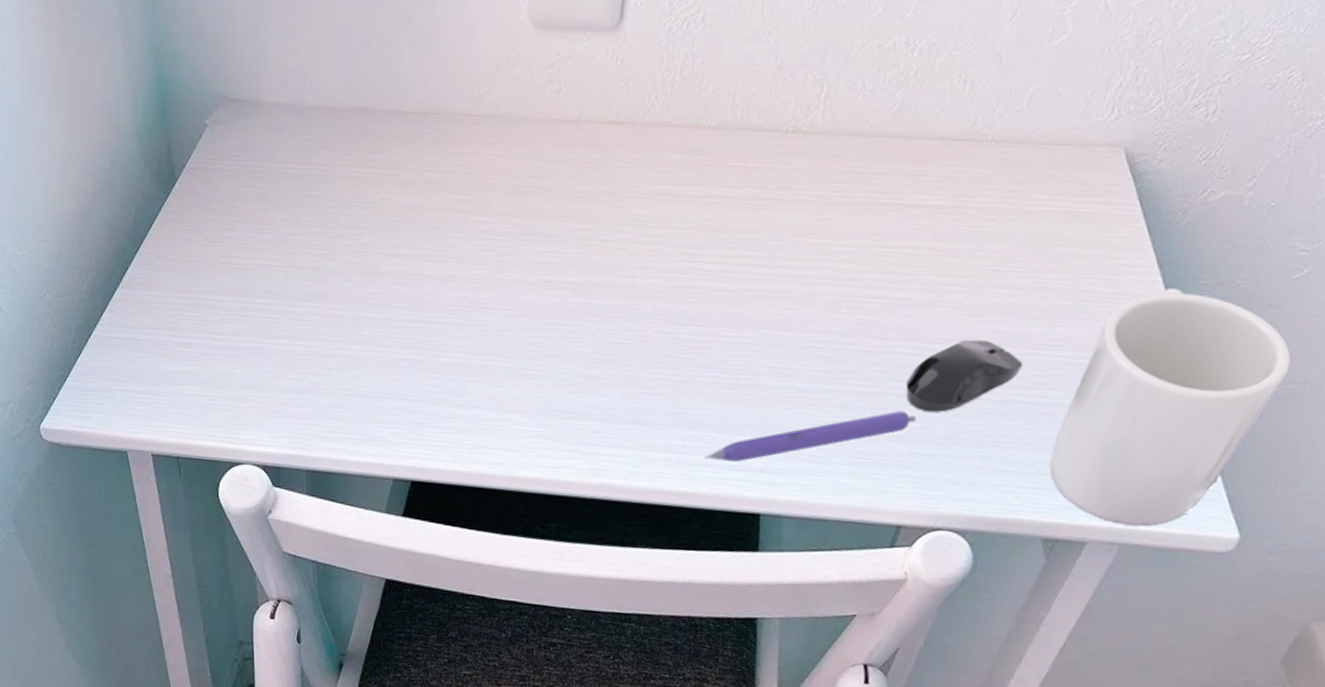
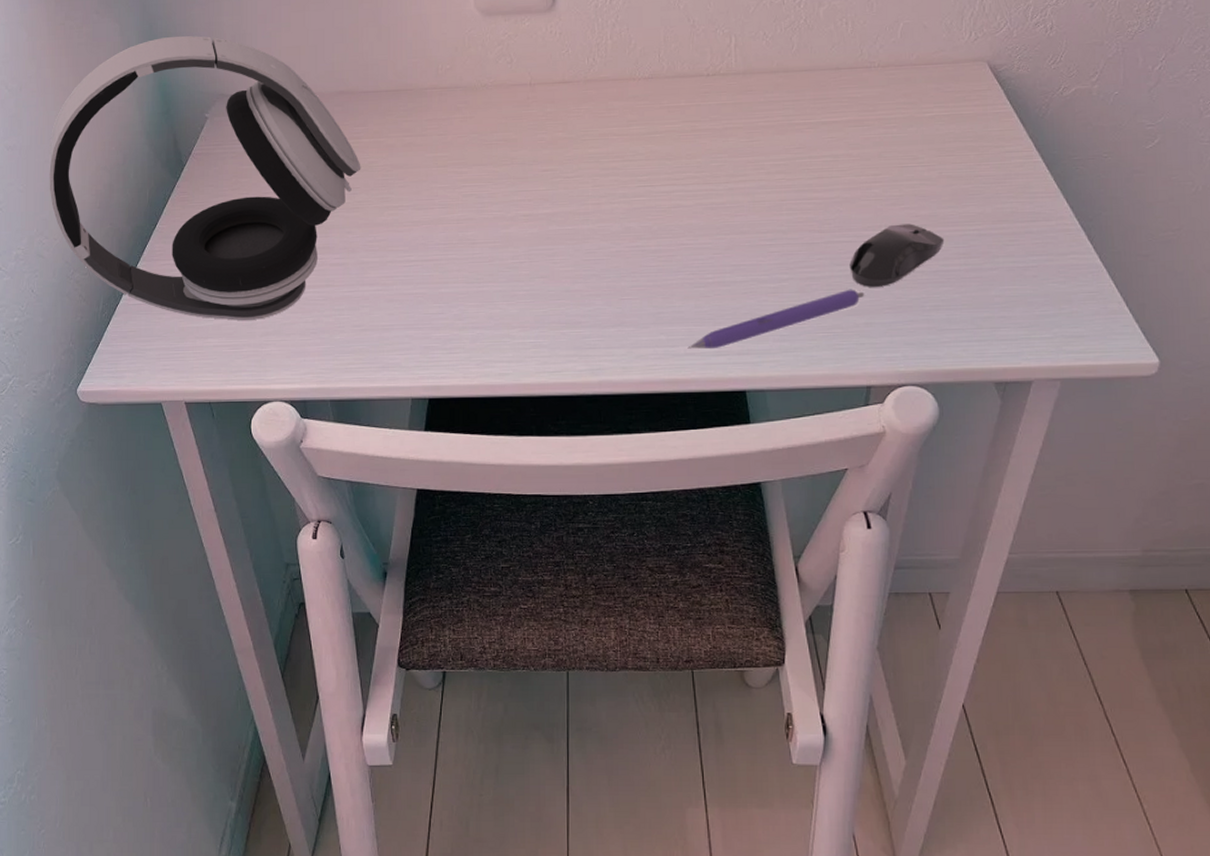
headphones: none [27,19,372,370] -> present [48,35,361,321]
mug: present [1049,287,1291,527] -> none [985,165,1164,363]

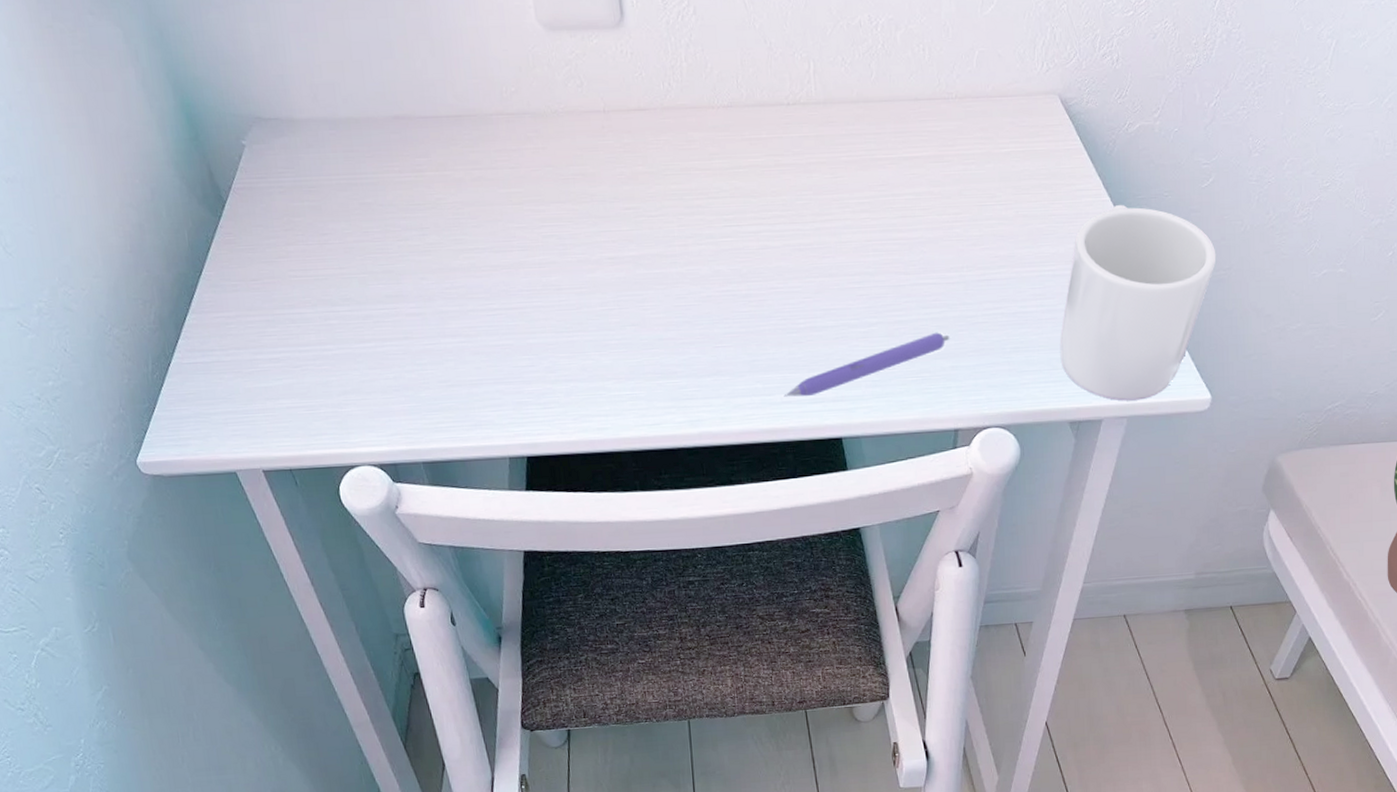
headphones: present [48,35,361,321] -> none [57,45,429,379]
computer mouse: present [849,223,945,287] -> none [934,264,1022,330]
mug: none [985,165,1164,363] -> present [1059,204,1217,401]

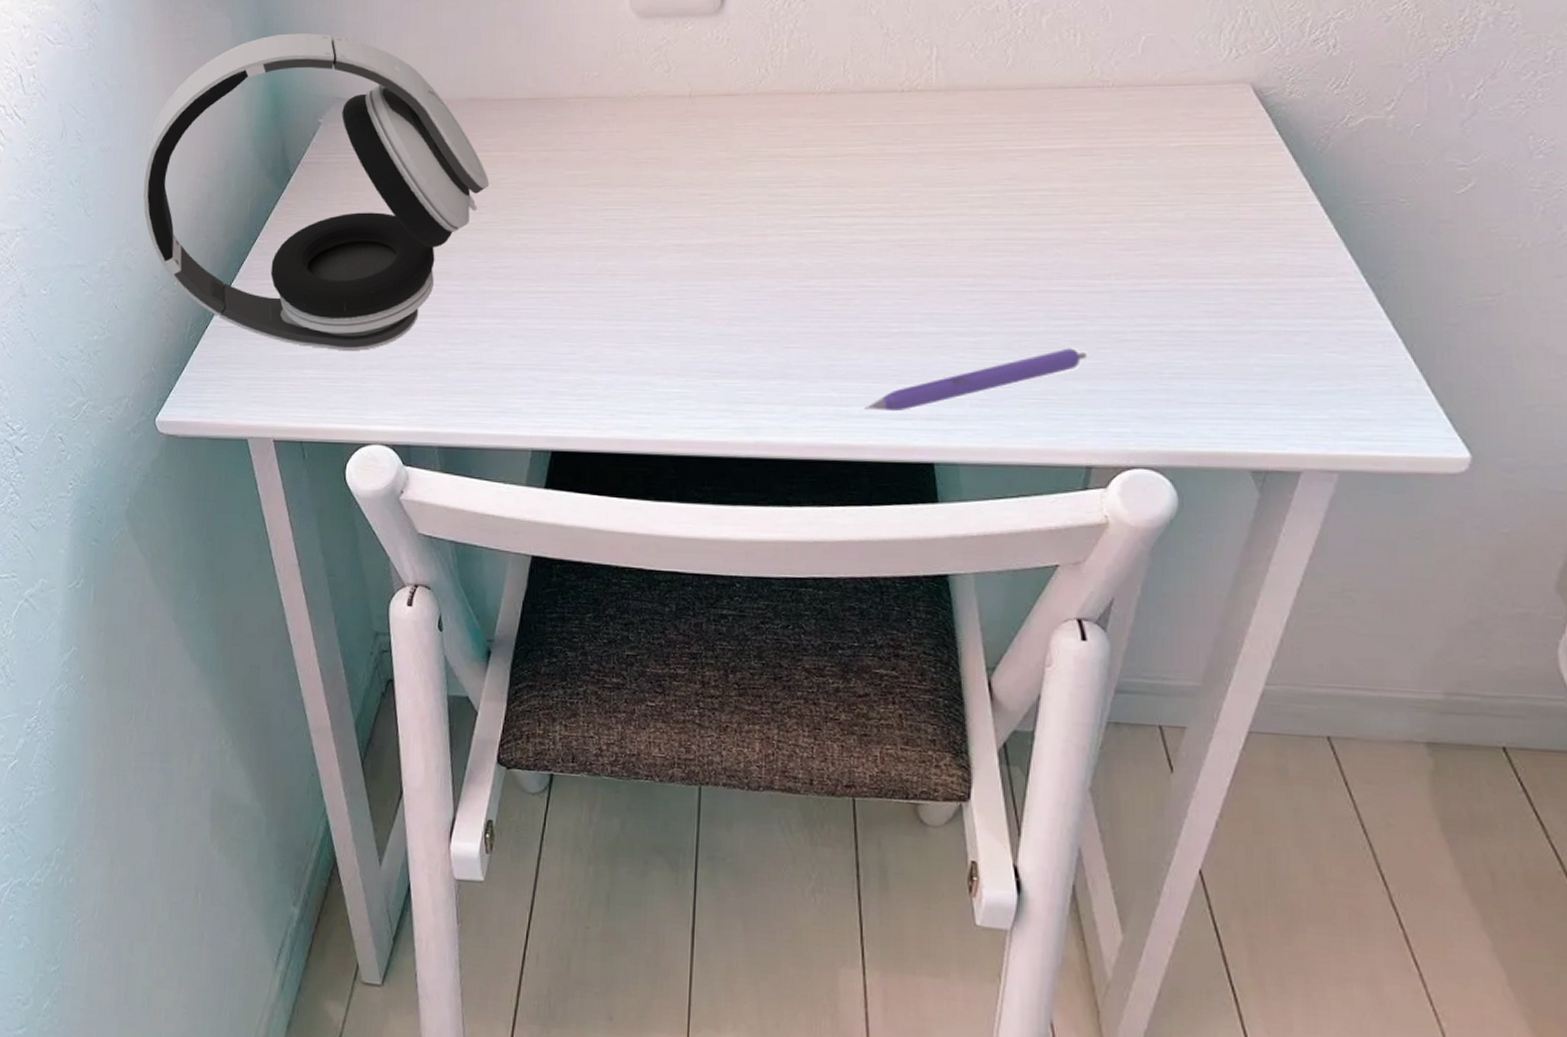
headphones: none [57,45,429,379] -> present [143,33,490,352]
mug: present [1059,204,1217,401] -> none [1241,210,1479,452]

